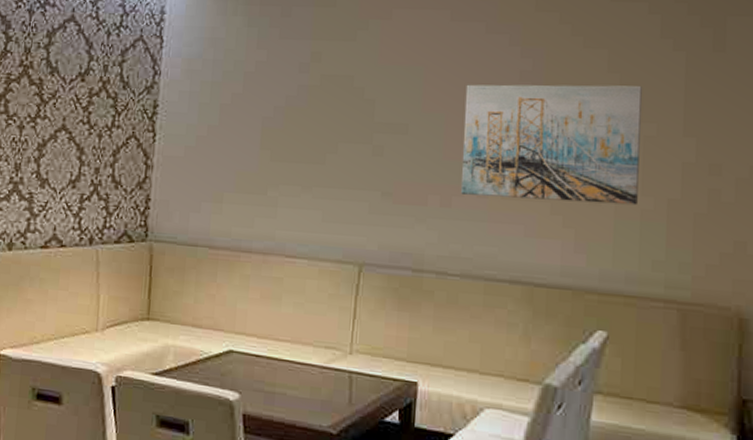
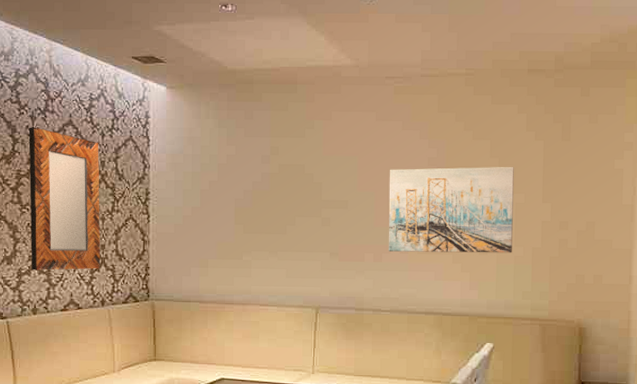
home mirror: none [12,23,104,198] -> present [28,127,101,271]

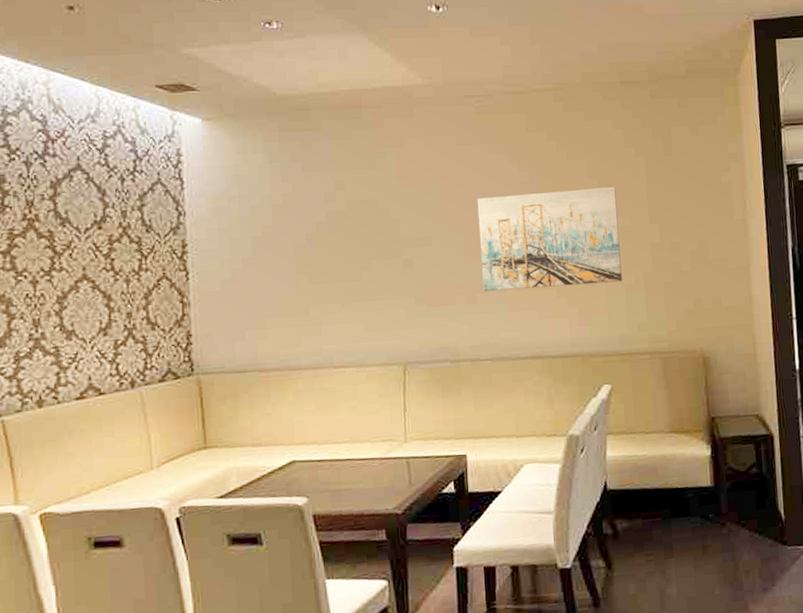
home mirror: present [28,127,101,271] -> none [22,175,127,352]

